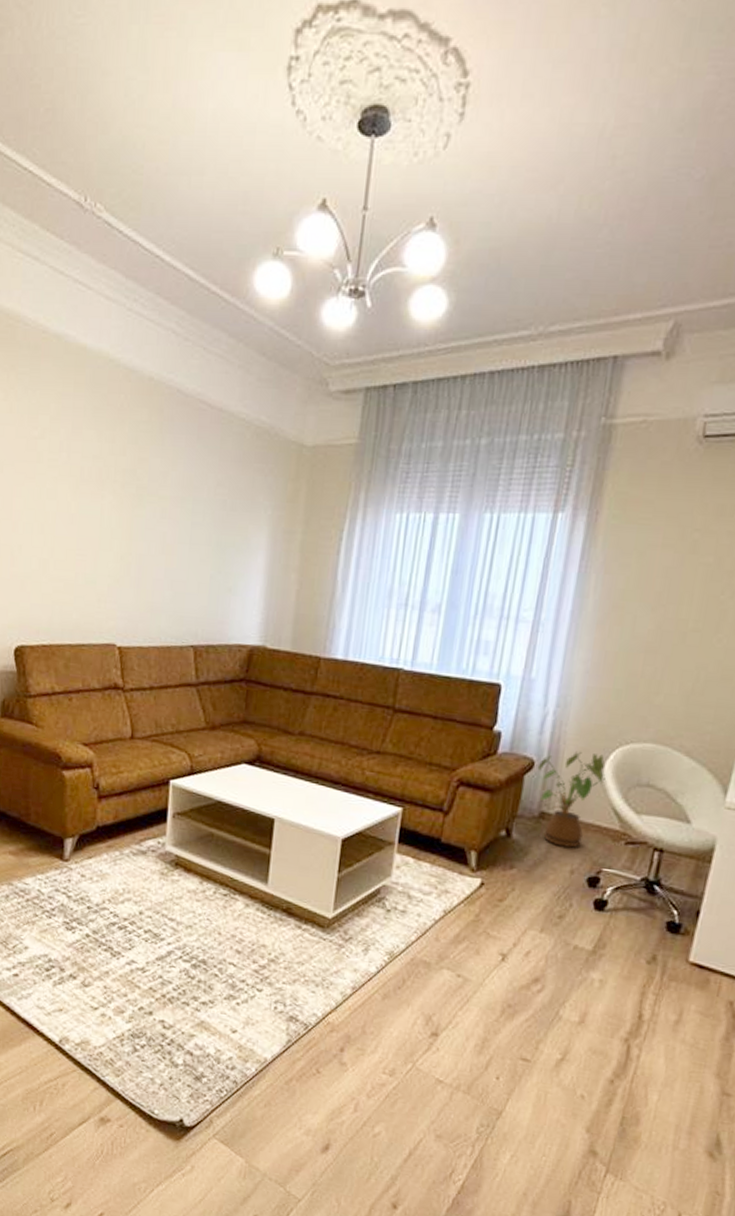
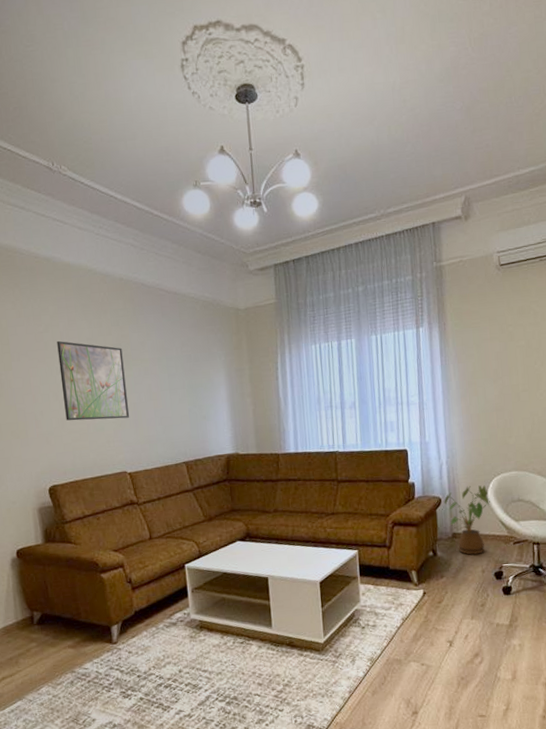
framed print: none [50,452,137,573] -> present [57,340,130,421]

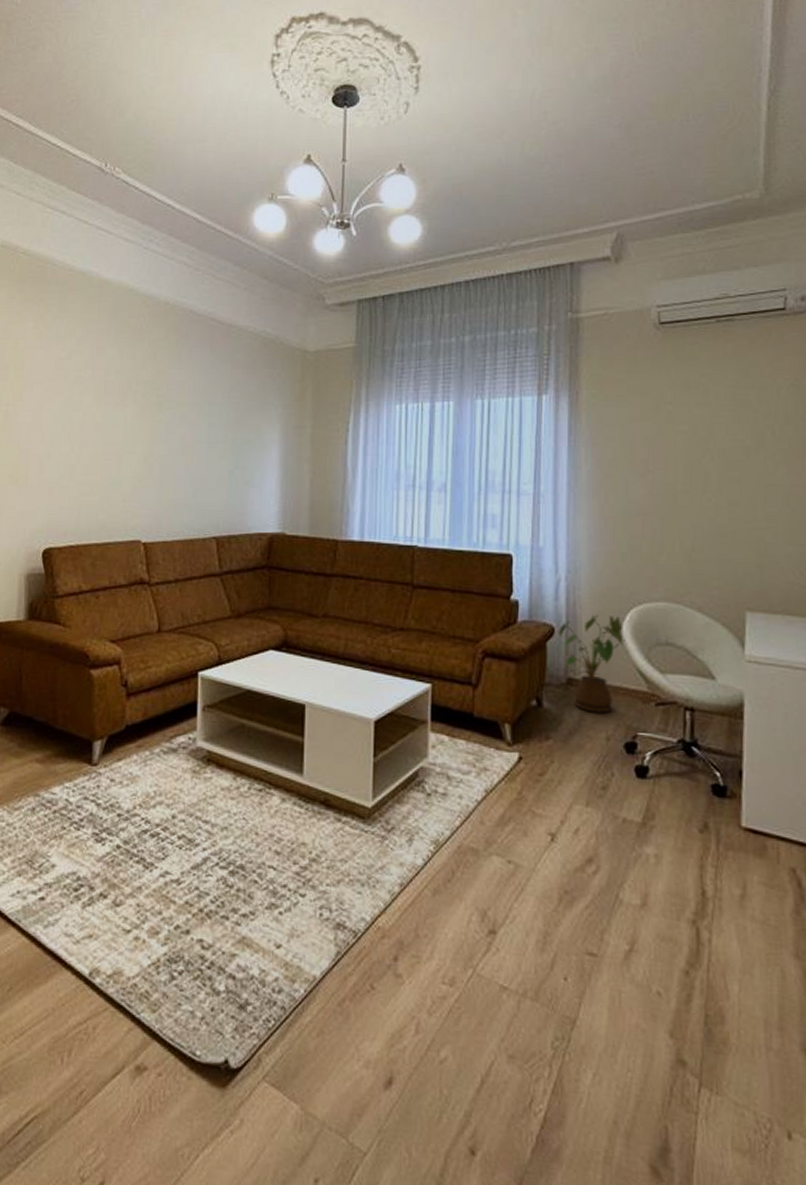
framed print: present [57,340,130,421] -> none [76,370,156,473]

